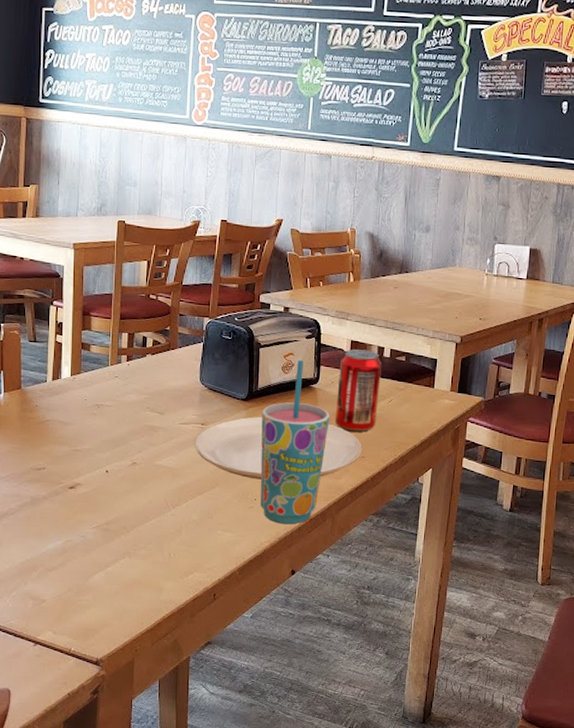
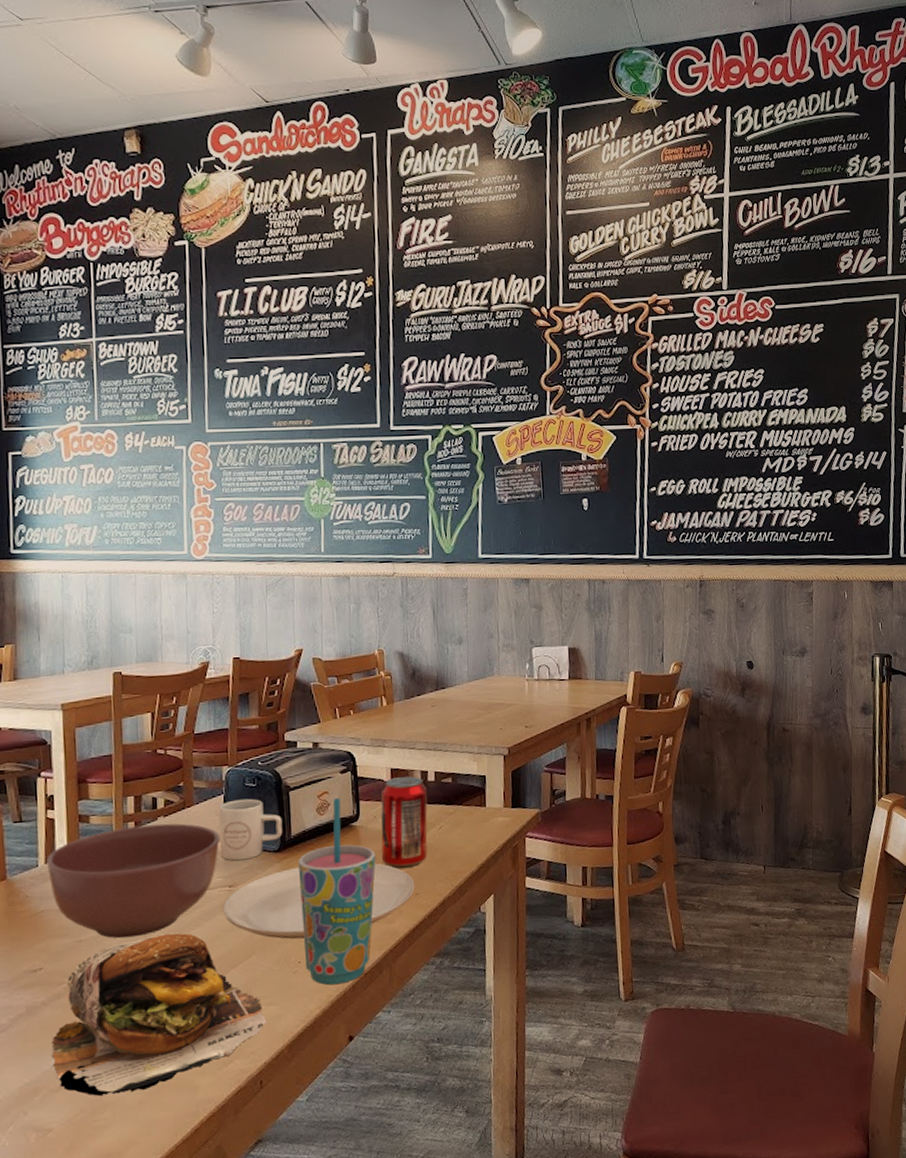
burger: none [49,456,224,584] -> present [51,933,268,1097]
bowl: none [53,359,197,455] -> present [45,823,220,939]
mug: none [196,349,251,403] -> present [218,798,283,861]

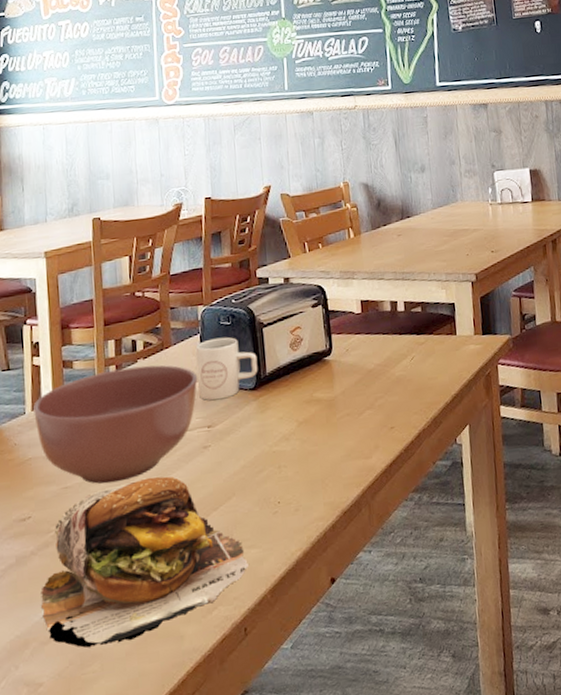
plate: present [223,863,415,939] -> none [202,397,390,479]
cup: present [298,797,376,985] -> none [274,332,350,526]
soda can: present [381,776,428,869] -> none [352,307,401,402]

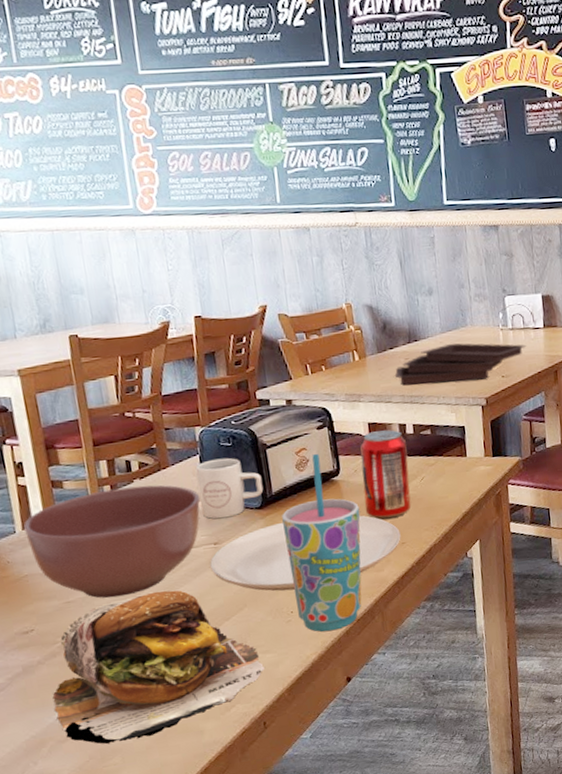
plate: none [202,397,390,479] -> present [210,515,401,591]
cup: none [274,332,350,526] -> present [282,453,362,632]
soda can: none [352,307,401,402] -> present [360,430,412,520]
tray: none [388,218,515,262] -> present [395,343,527,386]

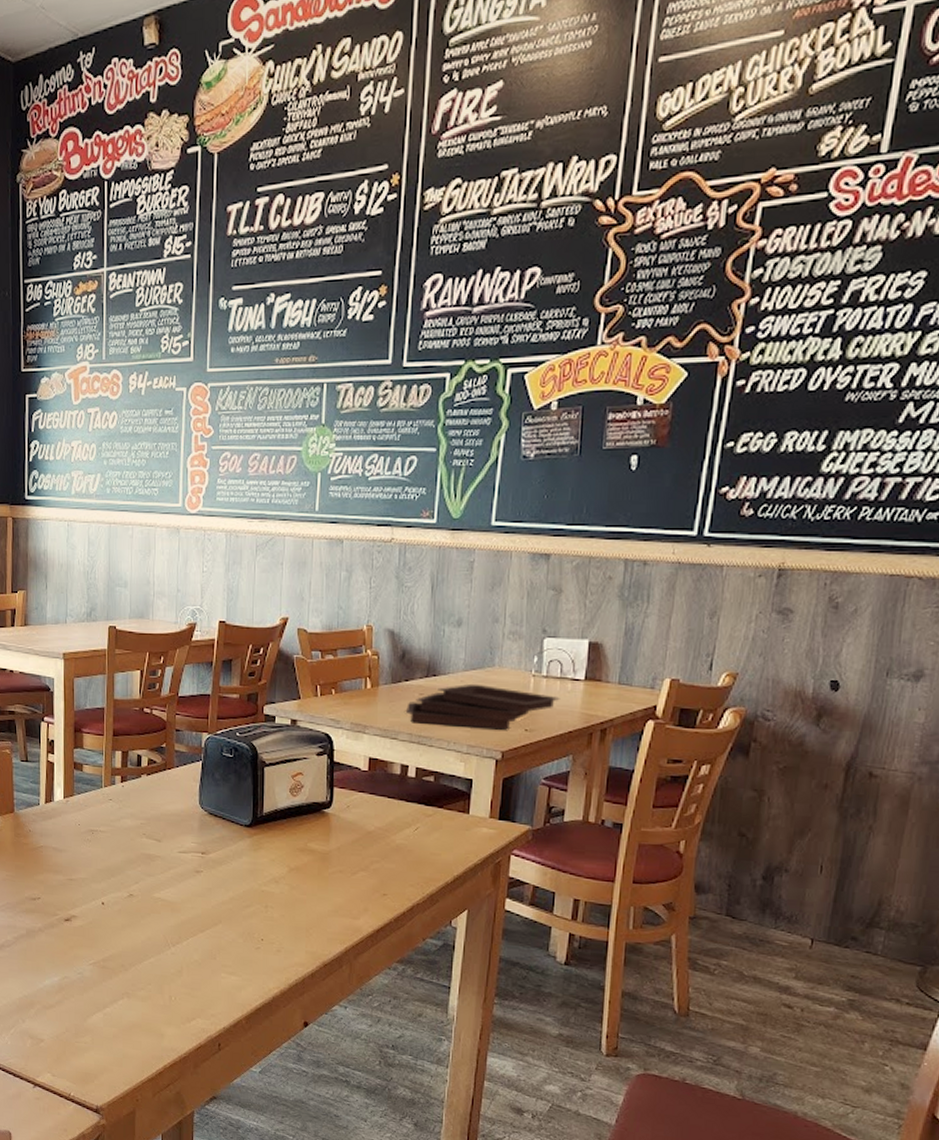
bowl: present [23,485,201,598] -> none [45,780,196,885]
burger: present [52,590,266,745] -> none [45,887,229,1026]
mug: present [196,458,264,520] -> none [195,768,256,830]
plate: present [210,515,401,591] -> none [195,845,384,917]
cup: present [282,453,362,632] -> none [267,780,346,970]
soda can: present [360,430,412,520] -> none [351,768,405,865]

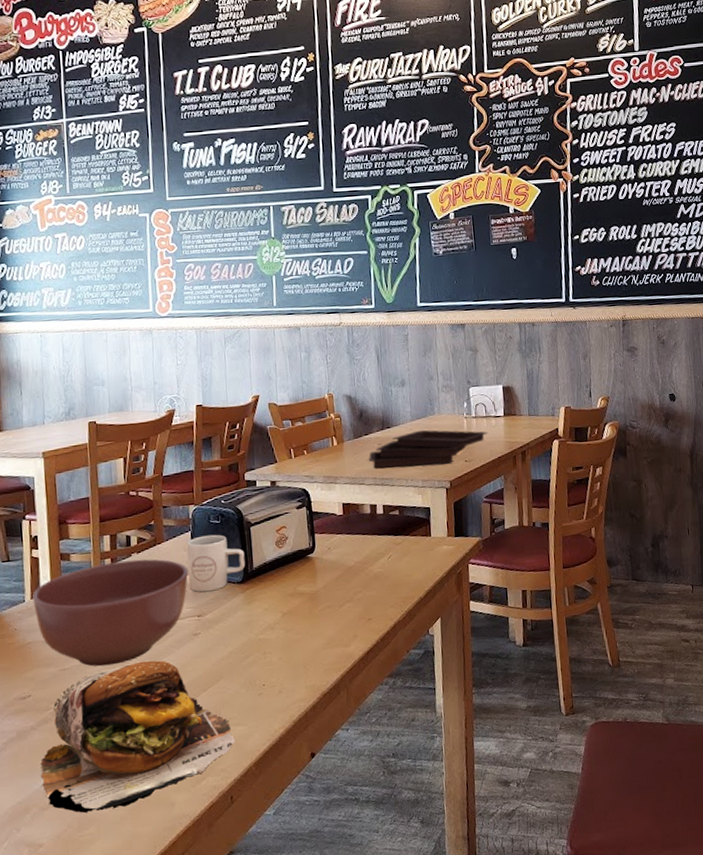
bowl: none [45,780,196,885] -> present [31,559,189,667]
burger: none [45,887,229,1026] -> present [40,660,236,814]
mug: none [195,768,256,830] -> present [186,534,246,593]

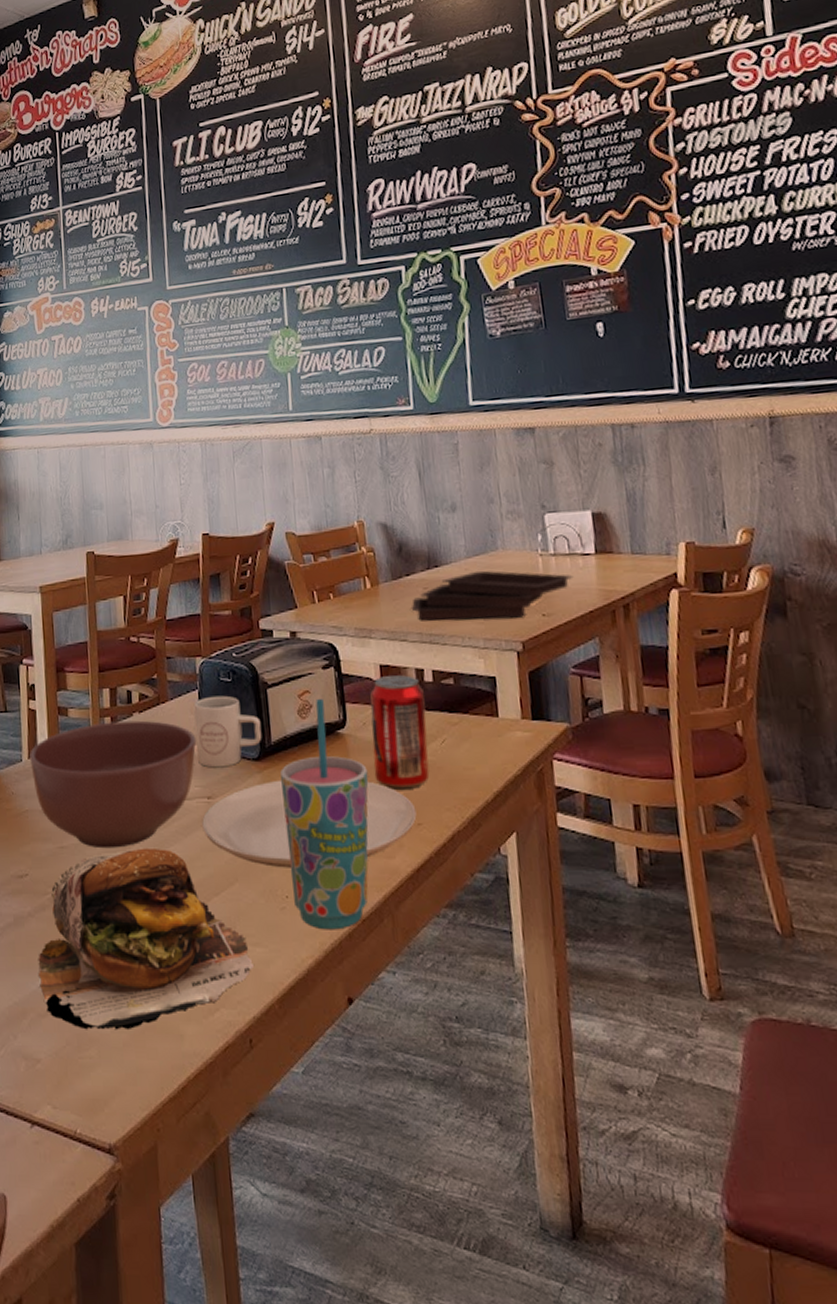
plate: none [193,591,368,664] -> present [202,779,417,868]
cup: none [260,531,332,706] -> present [280,698,369,930]
soda can: none [334,510,379,596] -> present [370,675,430,790]

